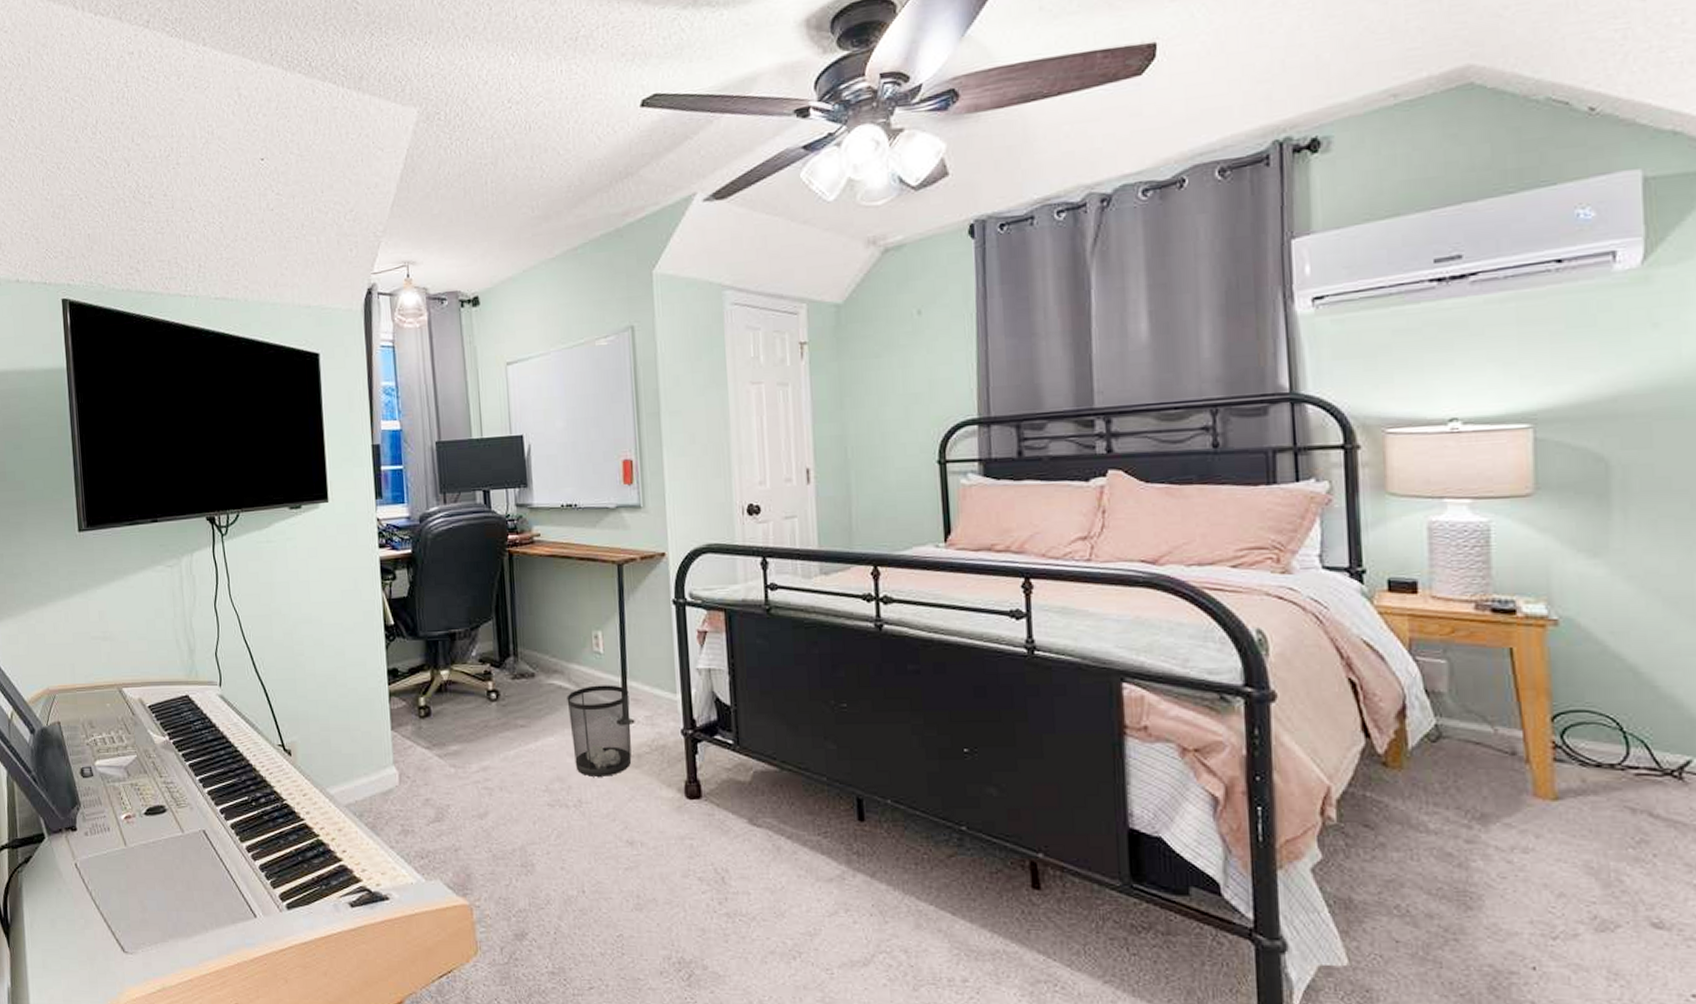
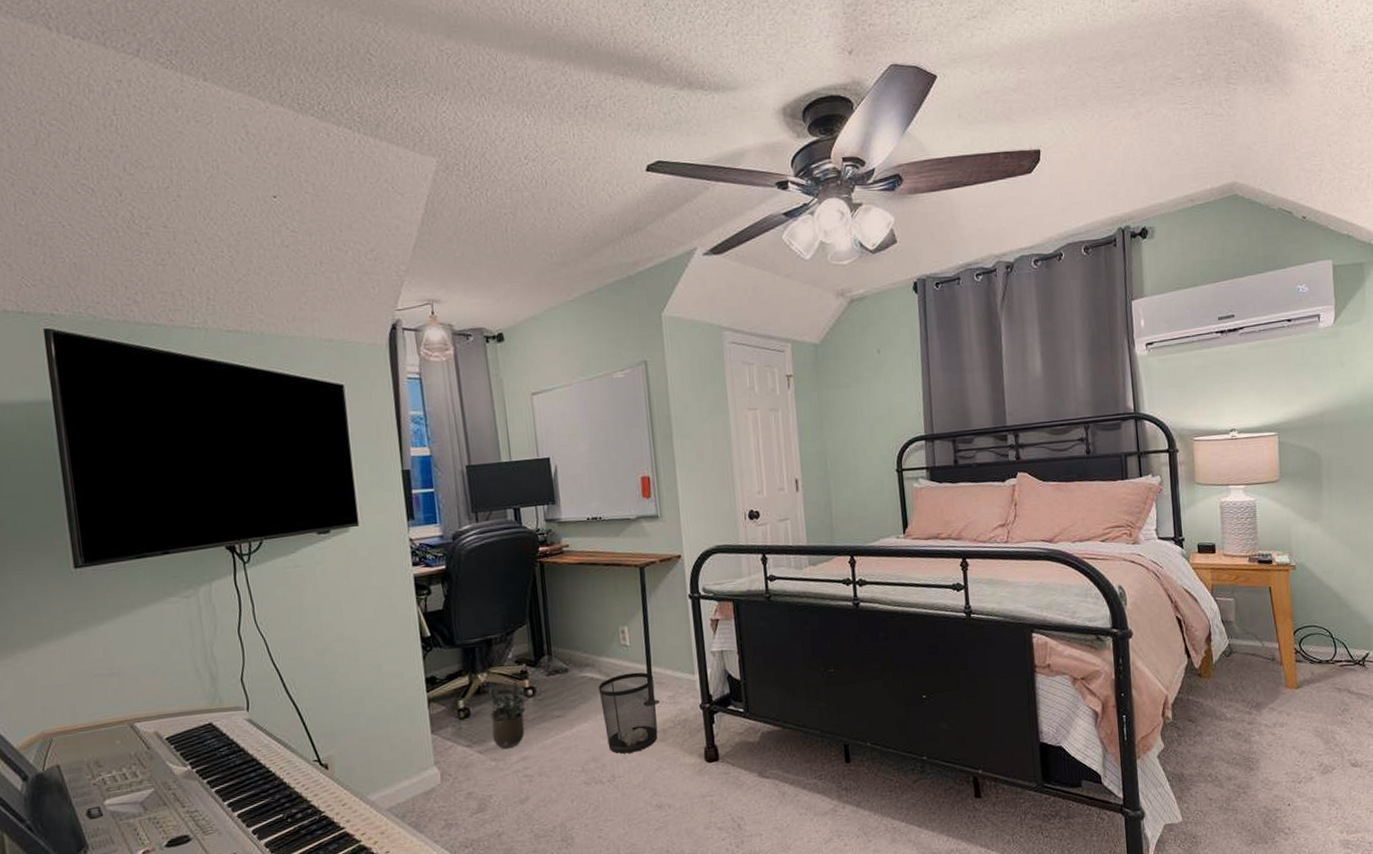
potted plant: none [442,669,490,755] -> present [480,672,527,749]

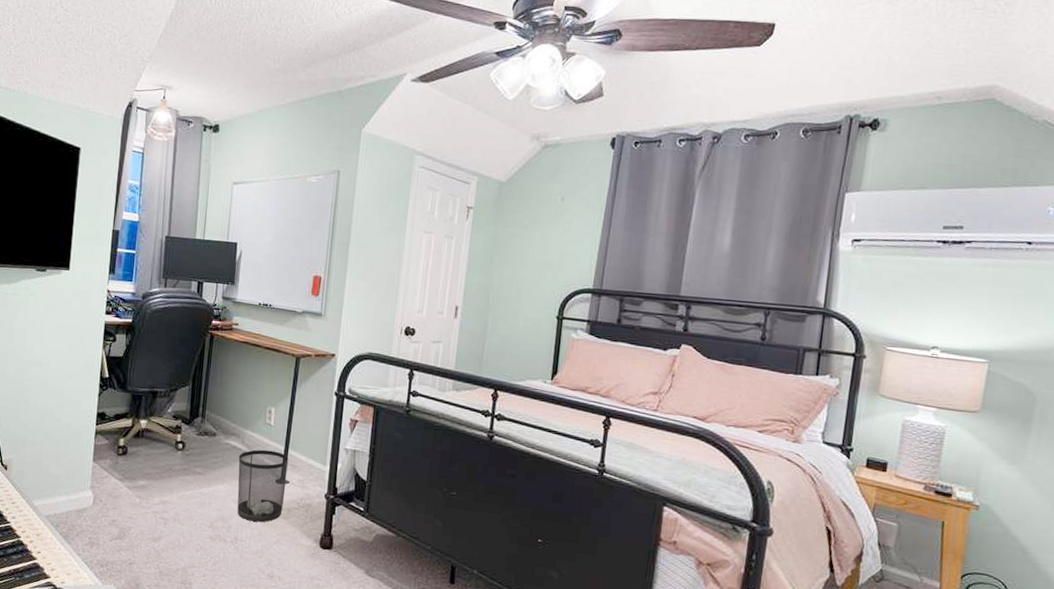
potted plant: present [480,672,527,749] -> none [141,419,176,491]

